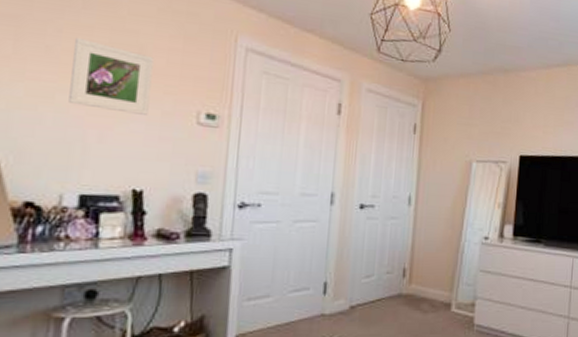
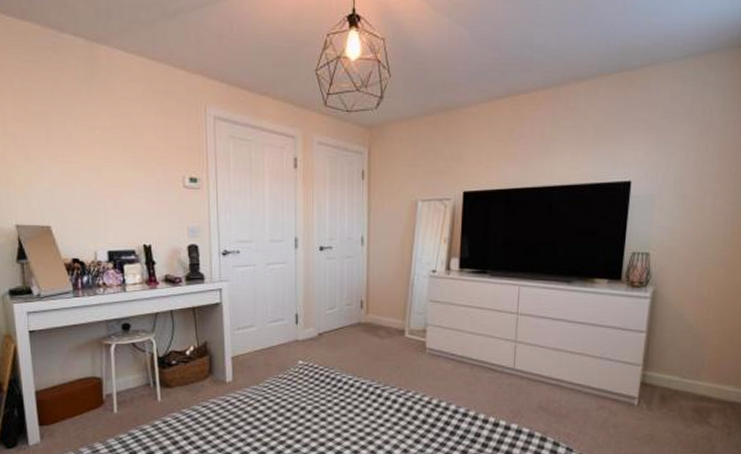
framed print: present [69,37,154,115] -> none [87,124,147,183]

